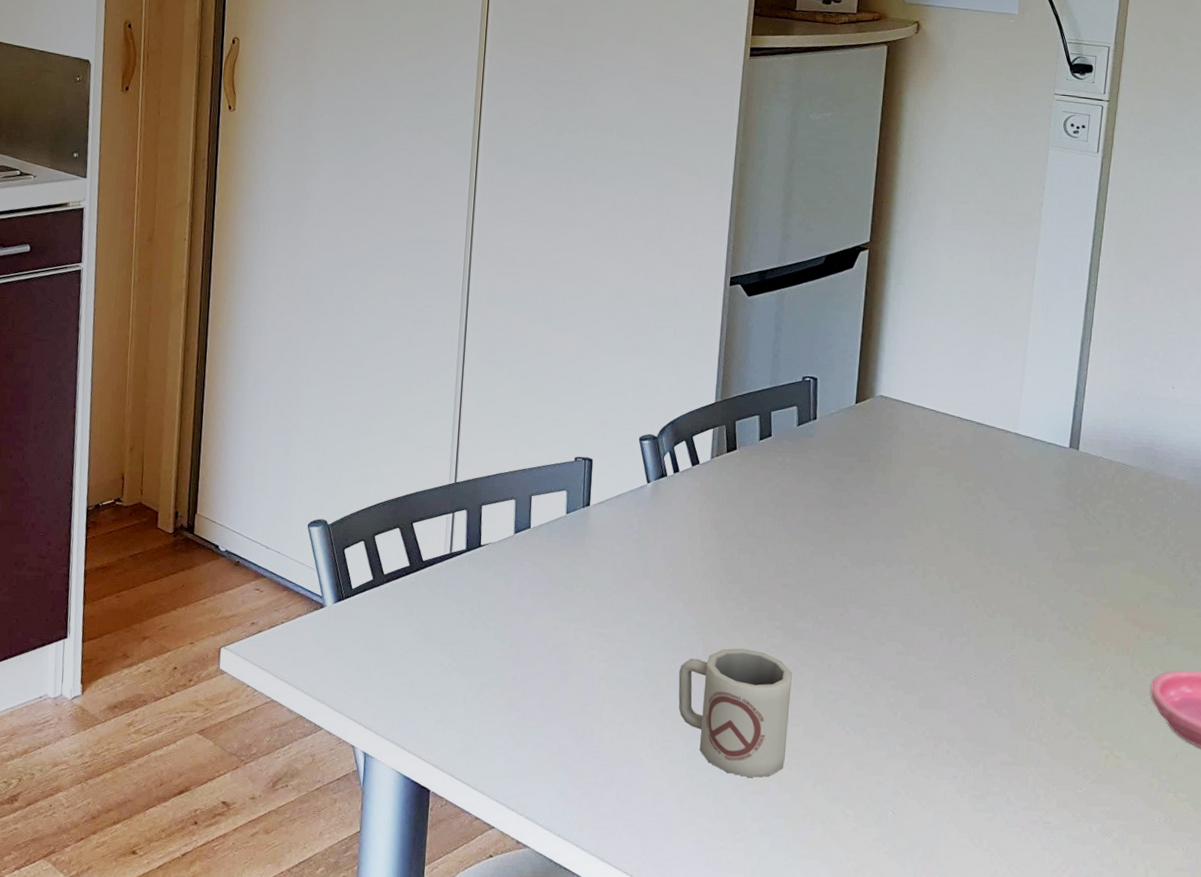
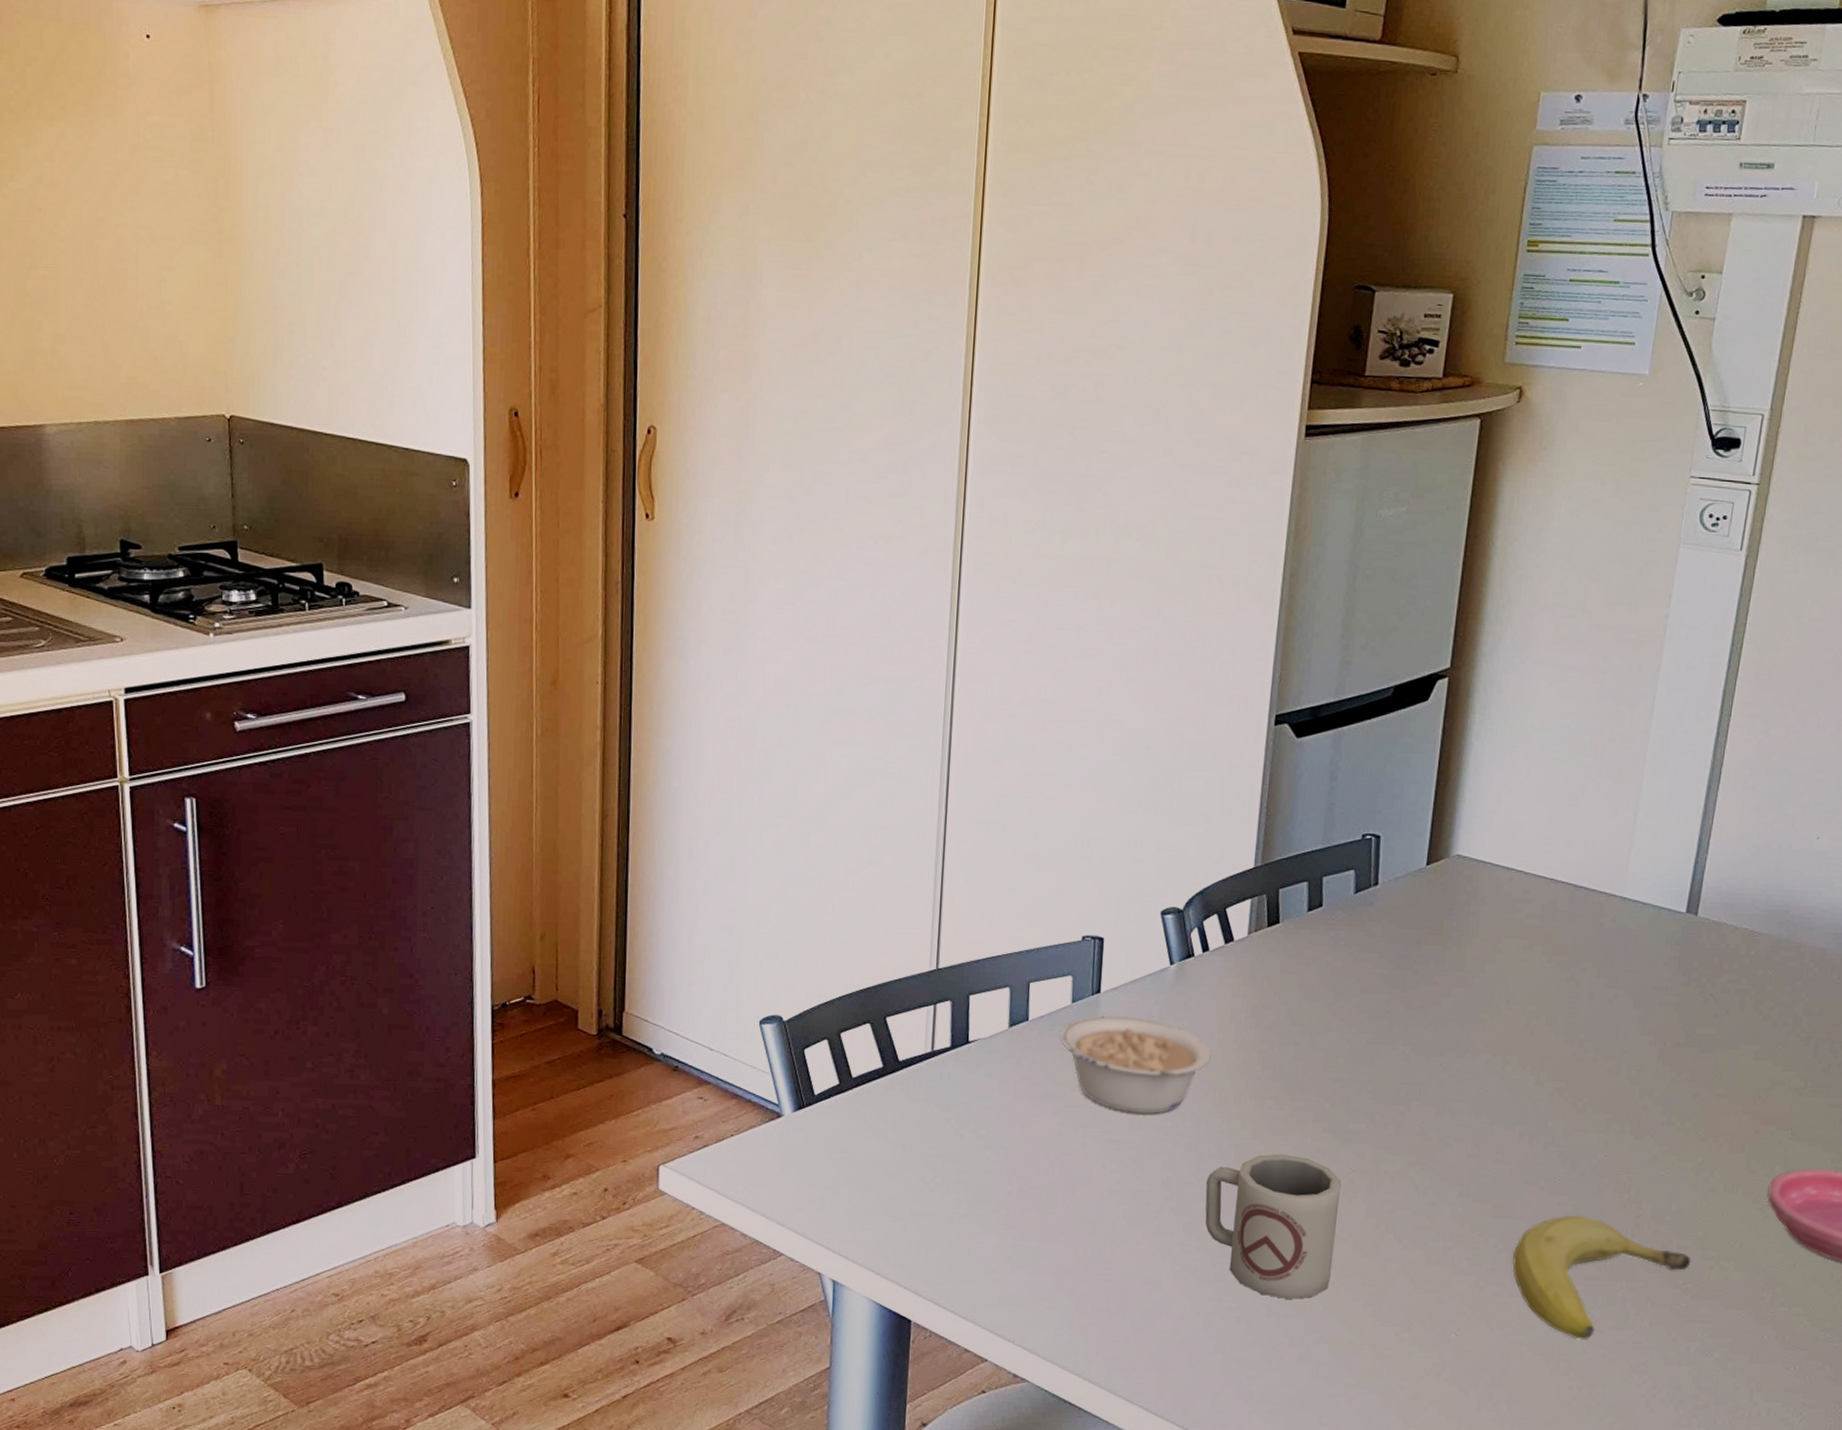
legume: none [557,524,683,611] -> present [1060,1014,1213,1114]
fruit: none [938,707,1089,819] -> present [1512,1215,1691,1340]

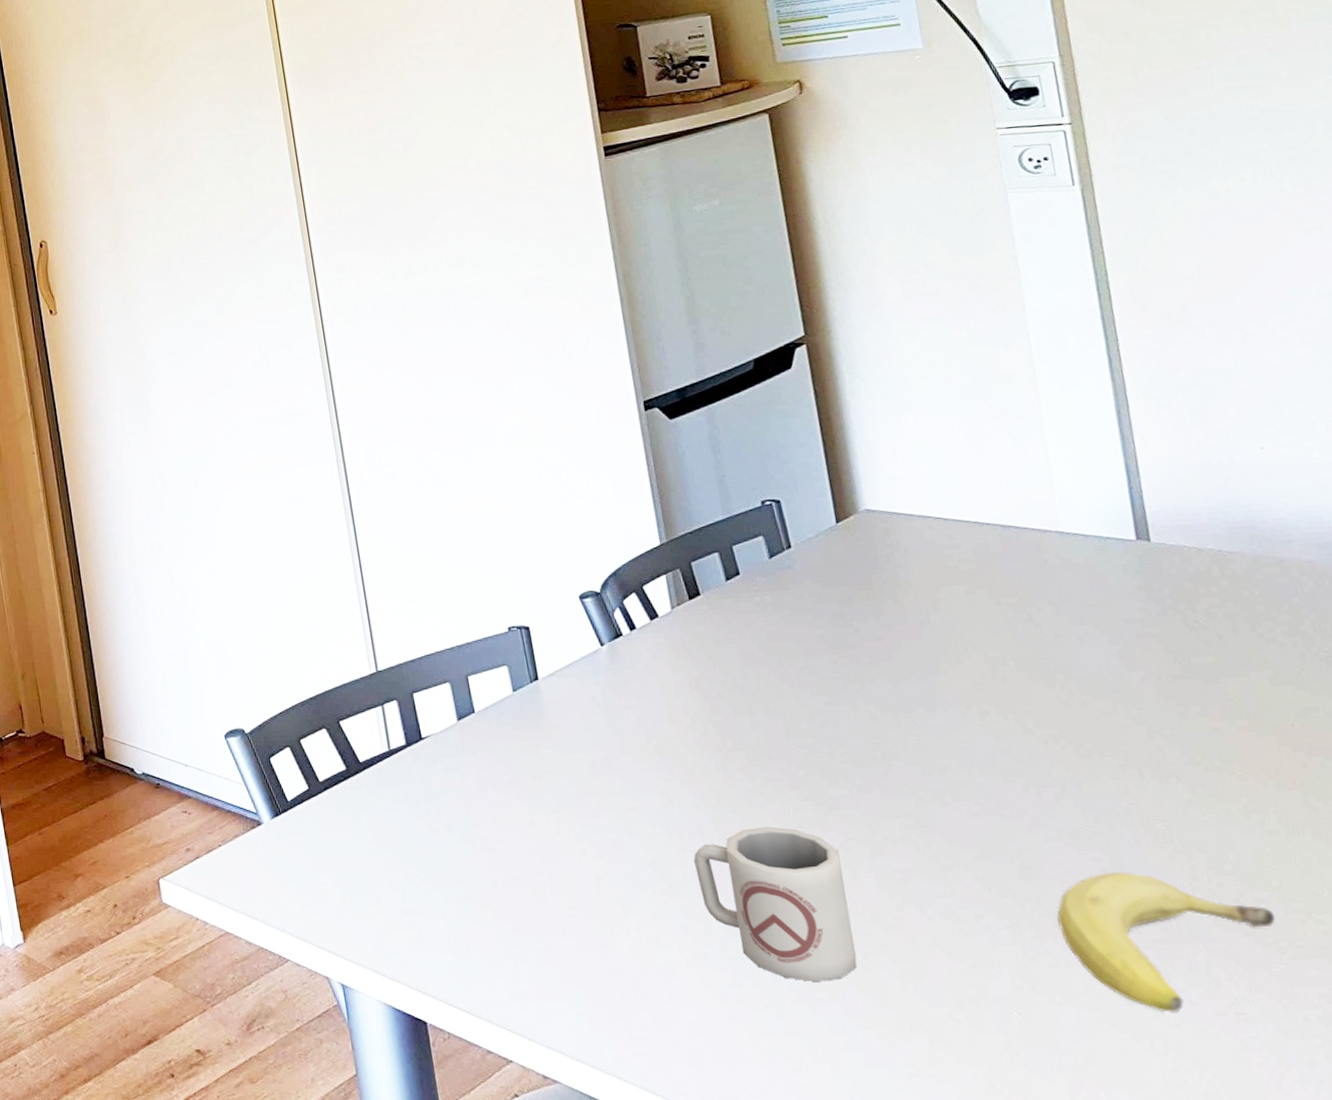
legume: present [1060,1014,1213,1114] -> none [509,699,667,796]

